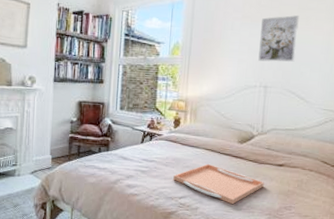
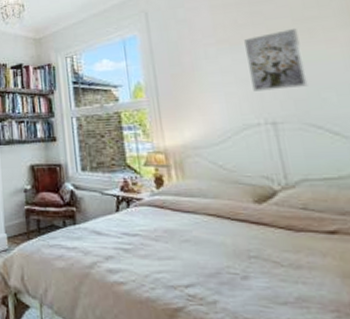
serving tray: present [173,163,264,205] -> none [170,235,314,296]

